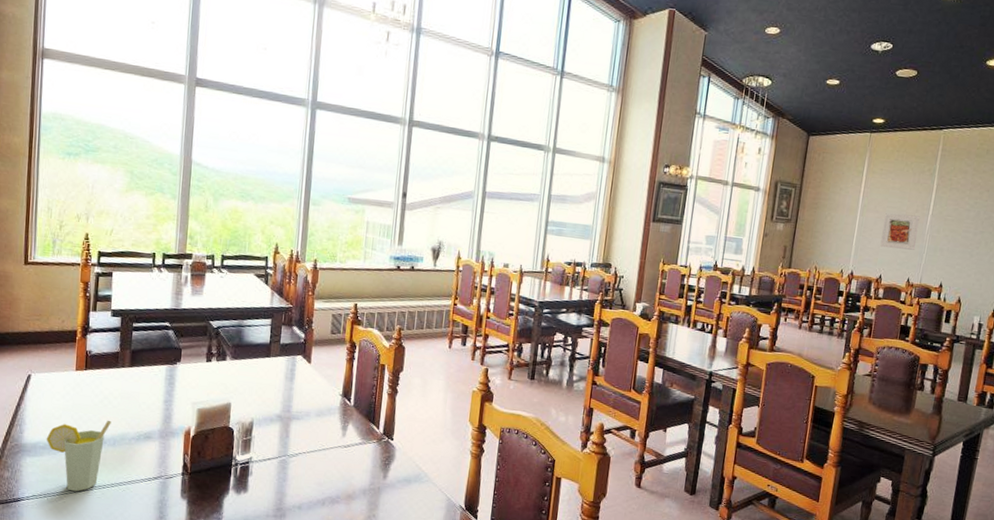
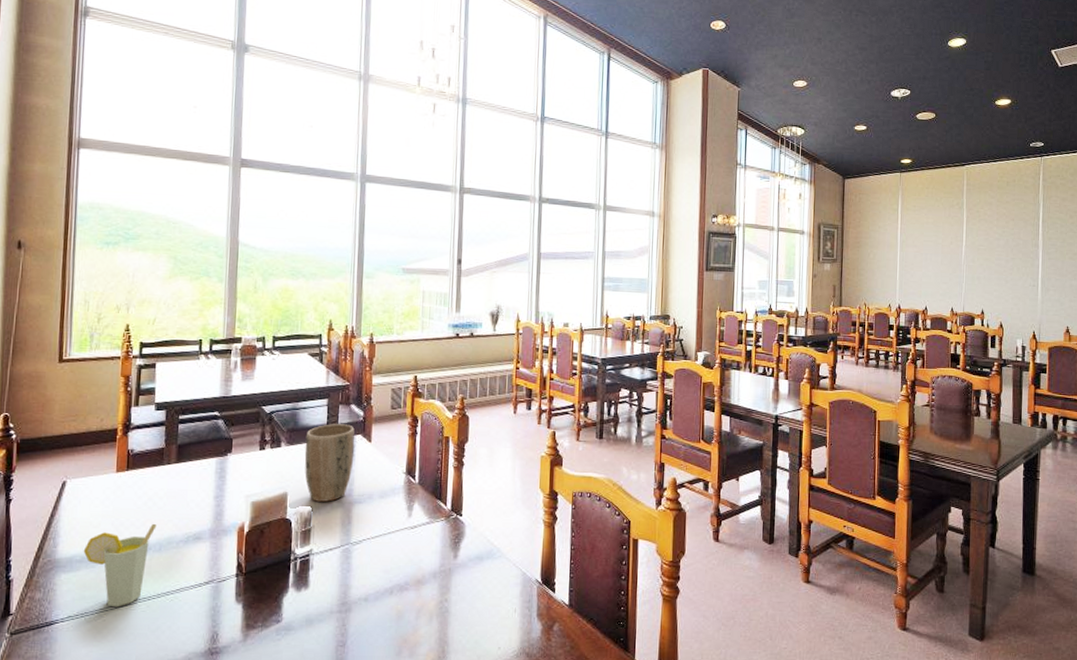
plant pot: none [247,343,296,416] -> present [304,424,355,502]
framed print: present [880,213,920,250] -> none [922,247,955,281]

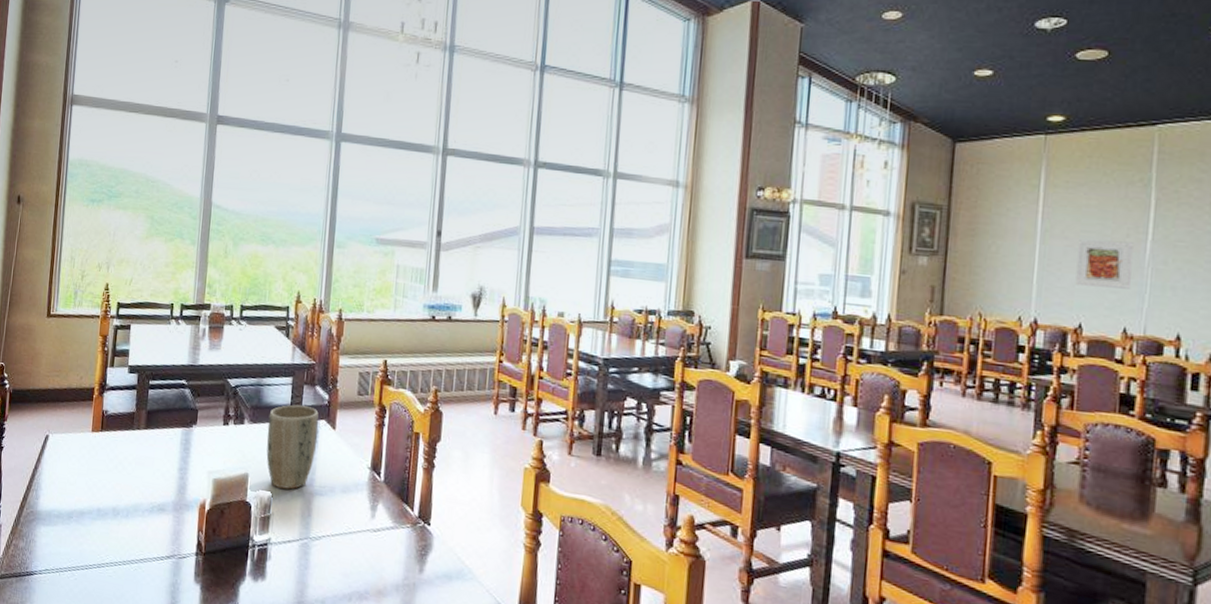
cup: present [83,523,157,608] -> none [60,488,125,568]
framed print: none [922,247,955,281] -> present [1075,240,1134,289]

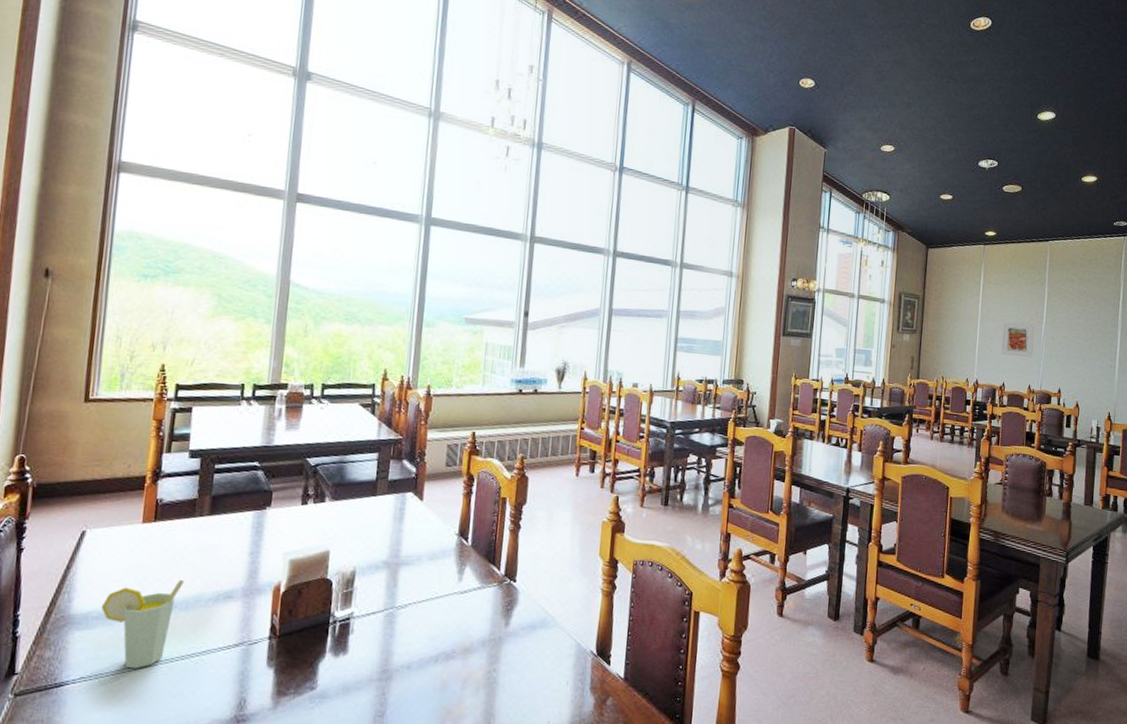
cup: none [60,488,125,568] -> present [101,579,184,669]
plant pot: present [266,404,319,490] -> none [349,479,406,562]

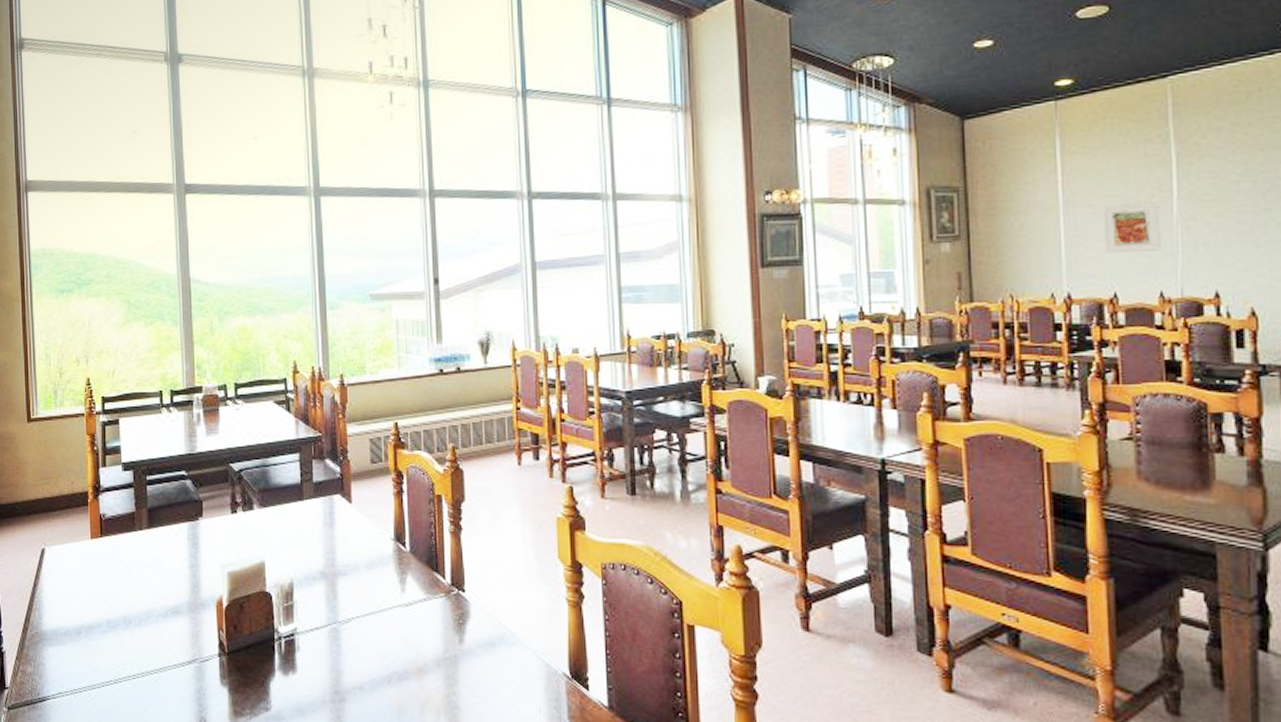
cup: present [101,579,184,669] -> none [67,595,135,686]

